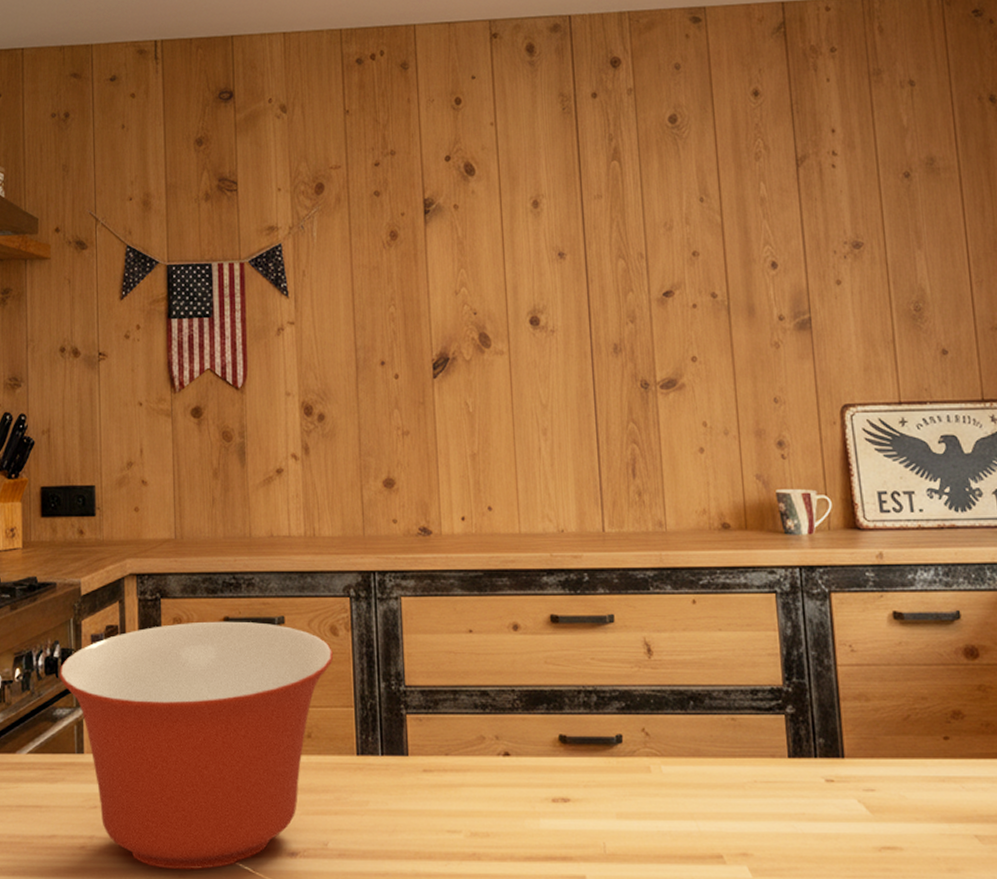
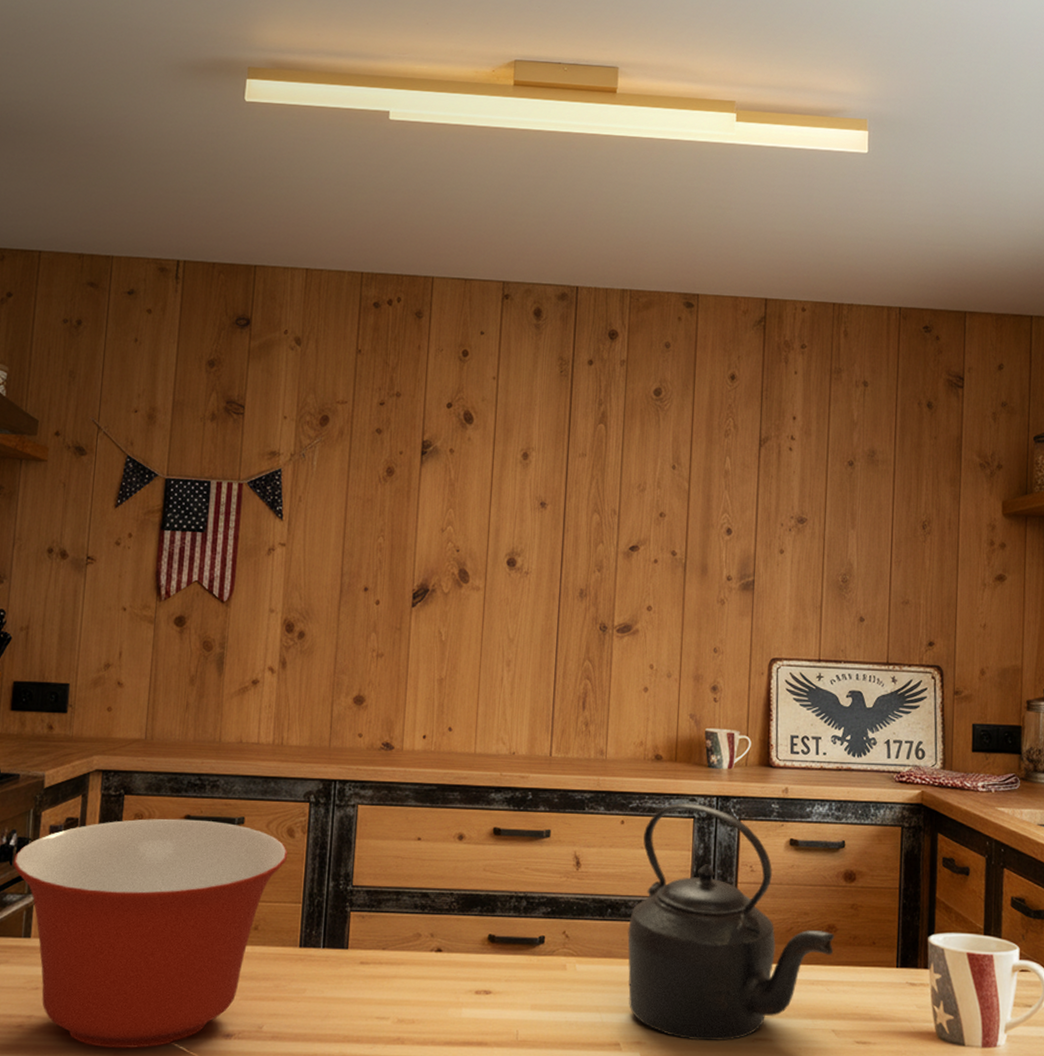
kettle: none [715,576,963,851] -> present [627,802,835,1041]

